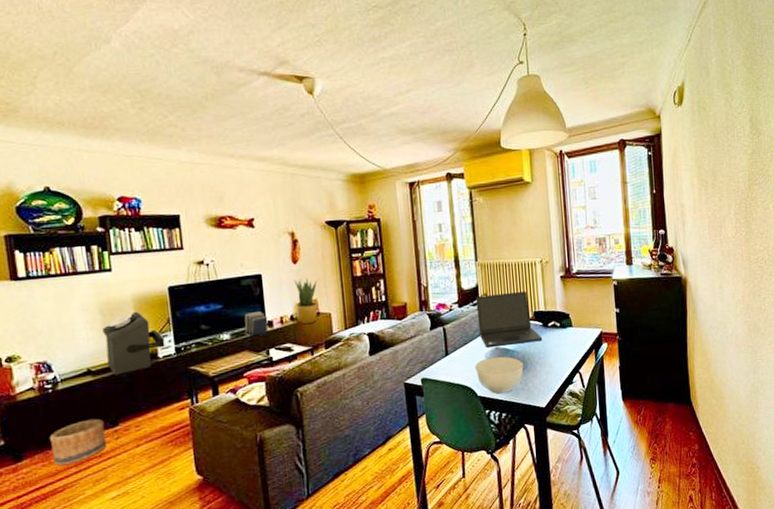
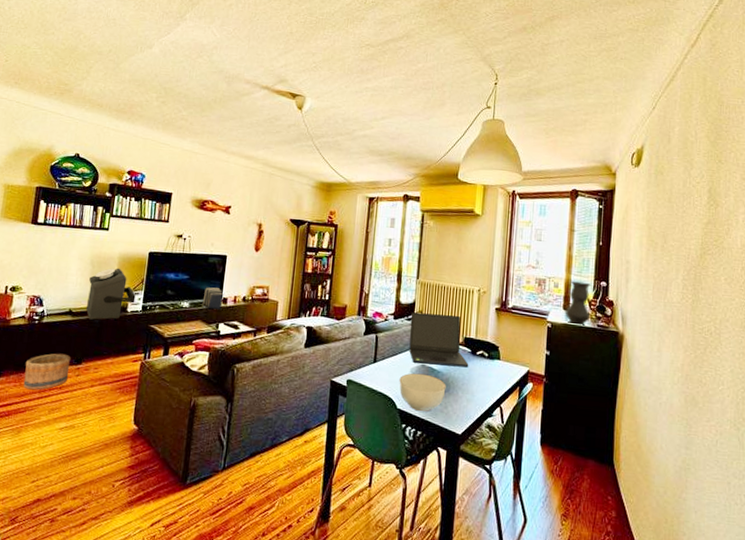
planter: present [294,278,318,325] -> none [247,265,273,308]
vase: none [629,233,653,278] -> present [566,281,592,325]

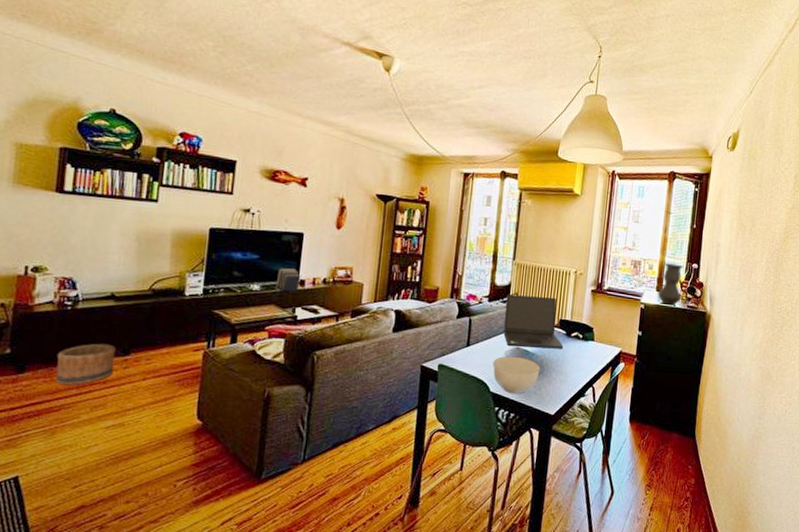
speaker: present [86,268,136,321] -> none [133,245,195,306]

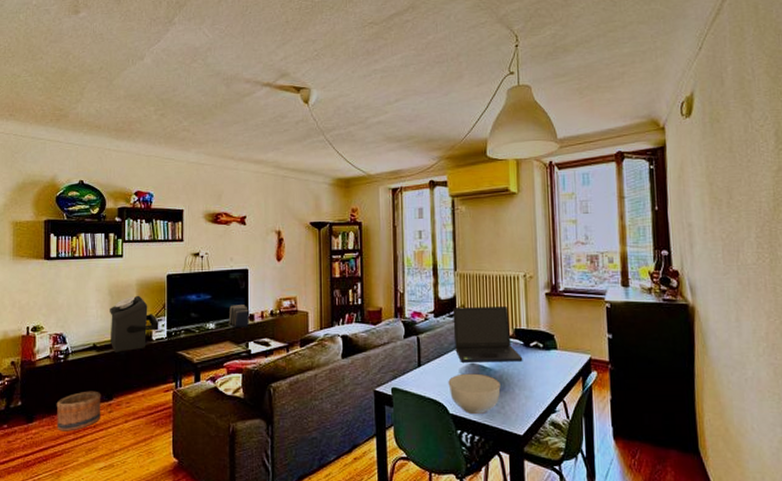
speaker: none [133,245,195,306] -> present [110,295,159,354]
vase: present [658,263,685,306] -> none [625,253,654,302]

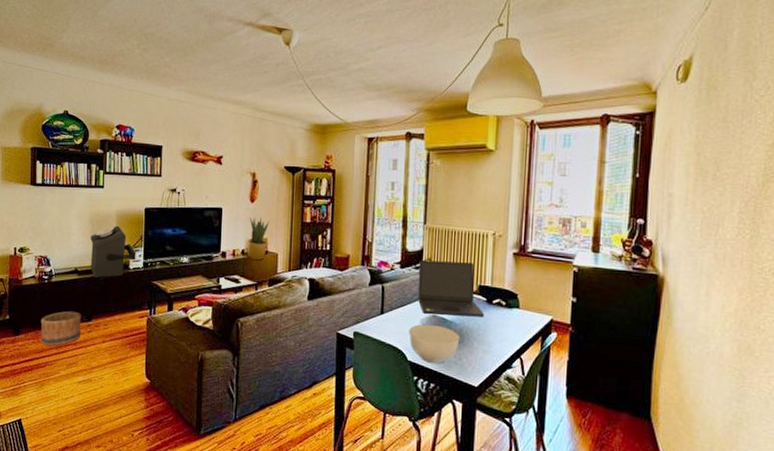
books: present [228,305,250,330] -> none [201,241,222,265]
planter: none [275,276,298,321] -> present [246,217,270,261]

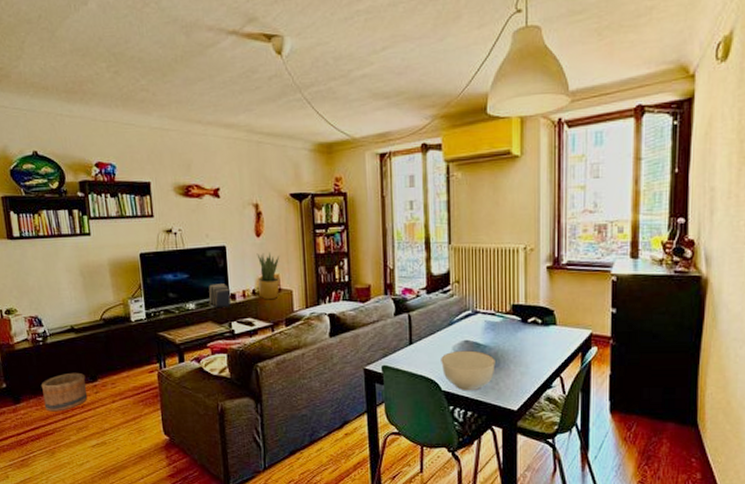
speaker: present [91,225,136,279] -> none [83,275,137,336]
books: none [201,241,222,265] -> present [208,284,231,310]
laptop: present [418,260,485,317] -> none [446,280,520,339]

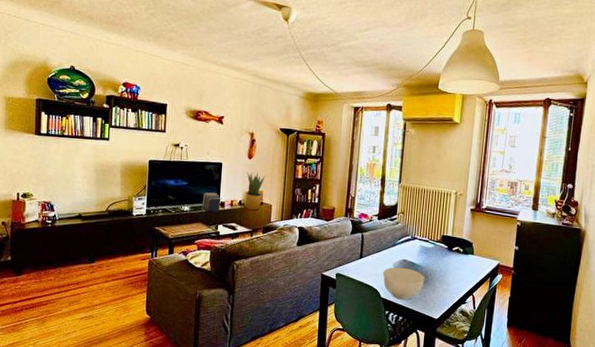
basket: present [41,372,88,412] -> none [43,253,85,286]

